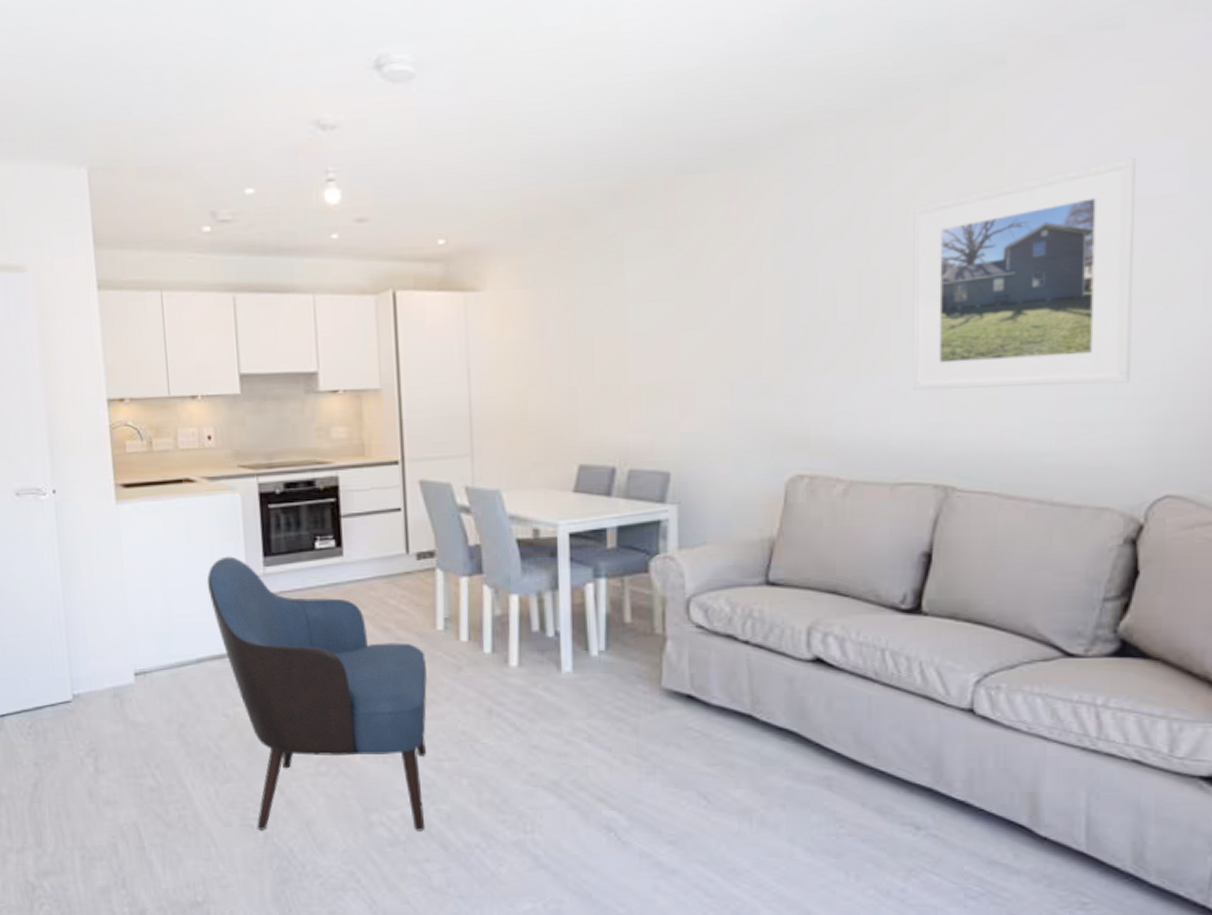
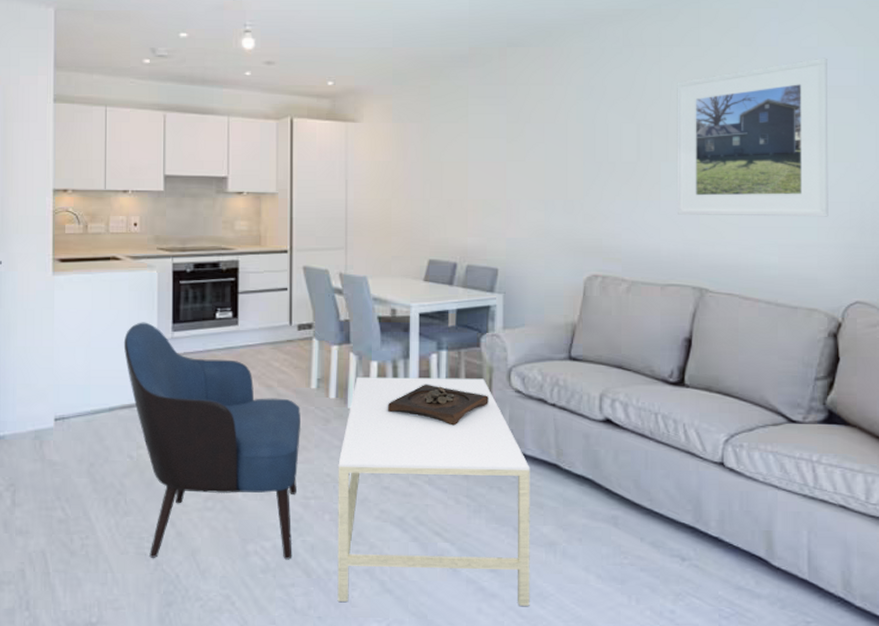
coffee table: none [475,612,719,884] -> present [337,377,530,606]
wooden tray: none [532,620,662,671] -> present [387,383,489,426]

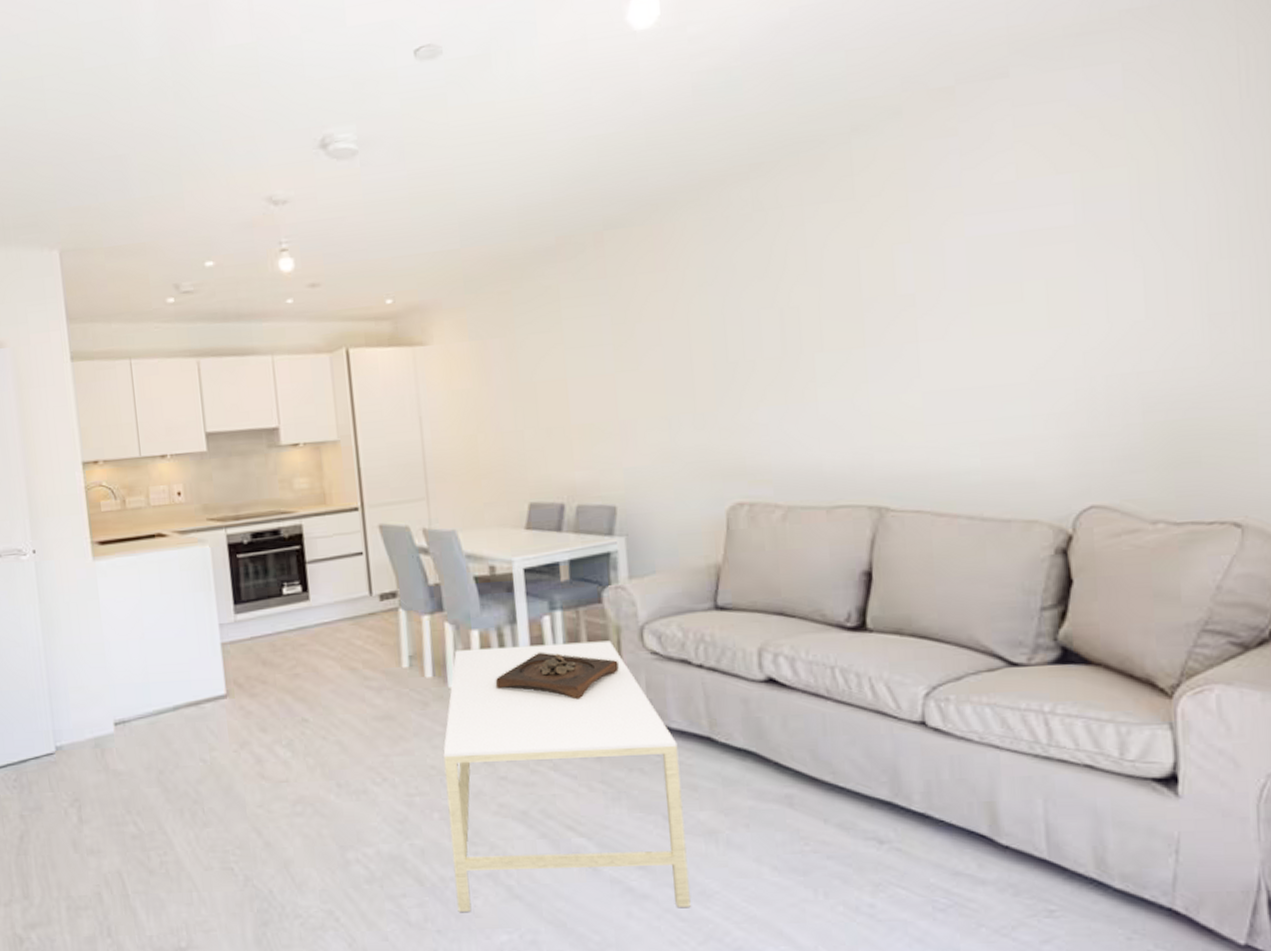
armchair: present [123,322,301,560] -> none [180,605,400,873]
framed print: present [676,58,829,217] -> none [828,193,1046,418]

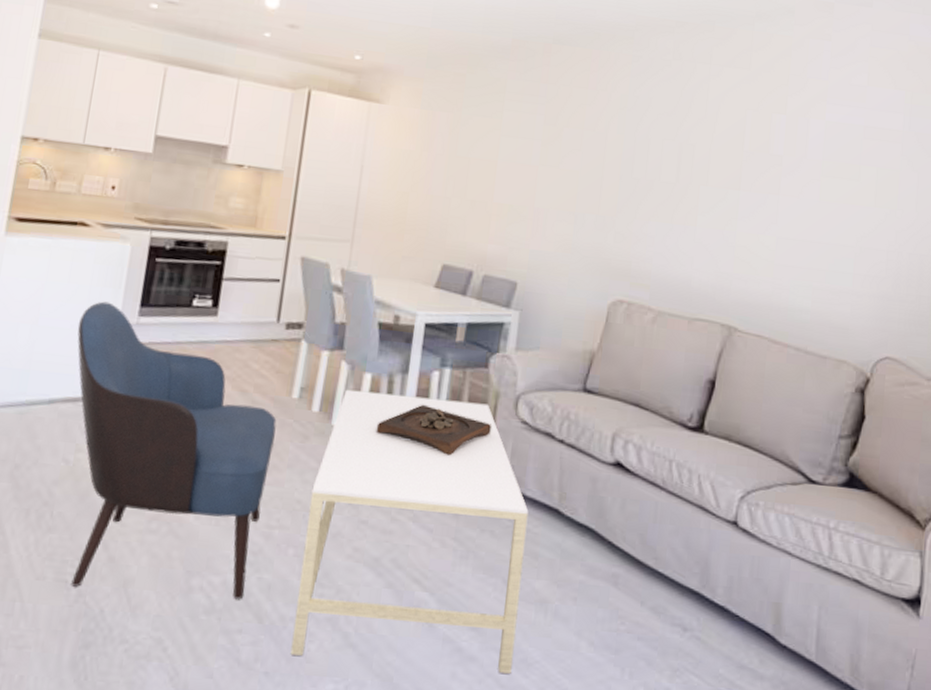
armchair: none [180,605,400,873] -> present [71,301,277,600]

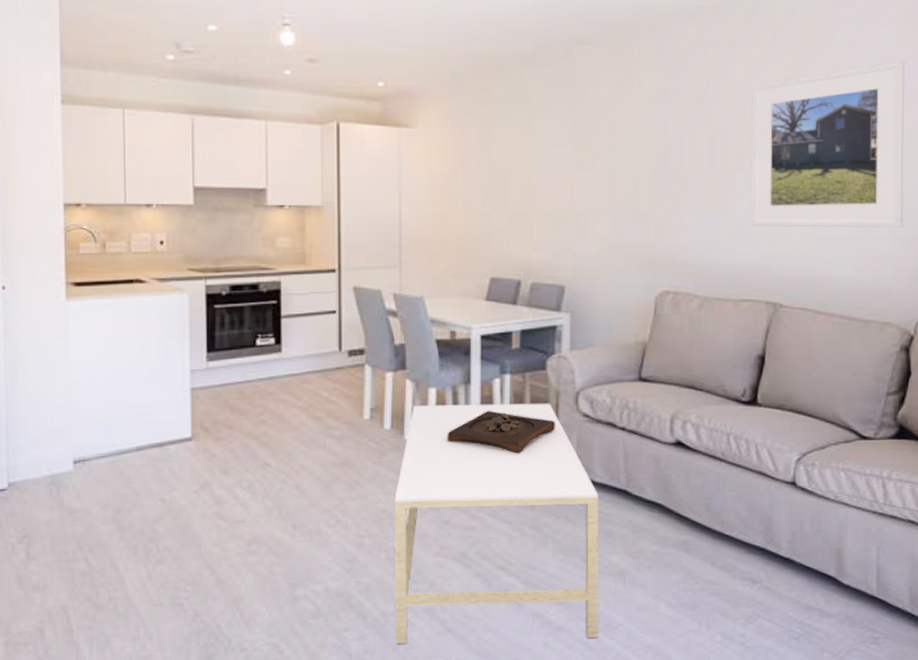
armchair: present [71,301,277,600] -> none [151,351,353,608]
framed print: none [713,97,876,264] -> present [751,61,905,228]

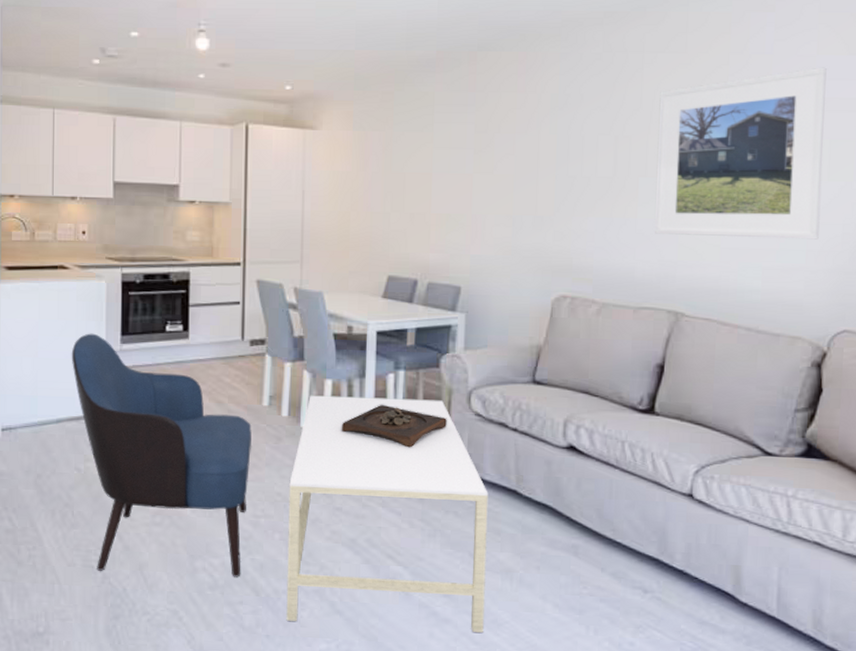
armchair: none [151,351,353,608] -> present [71,333,252,578]

